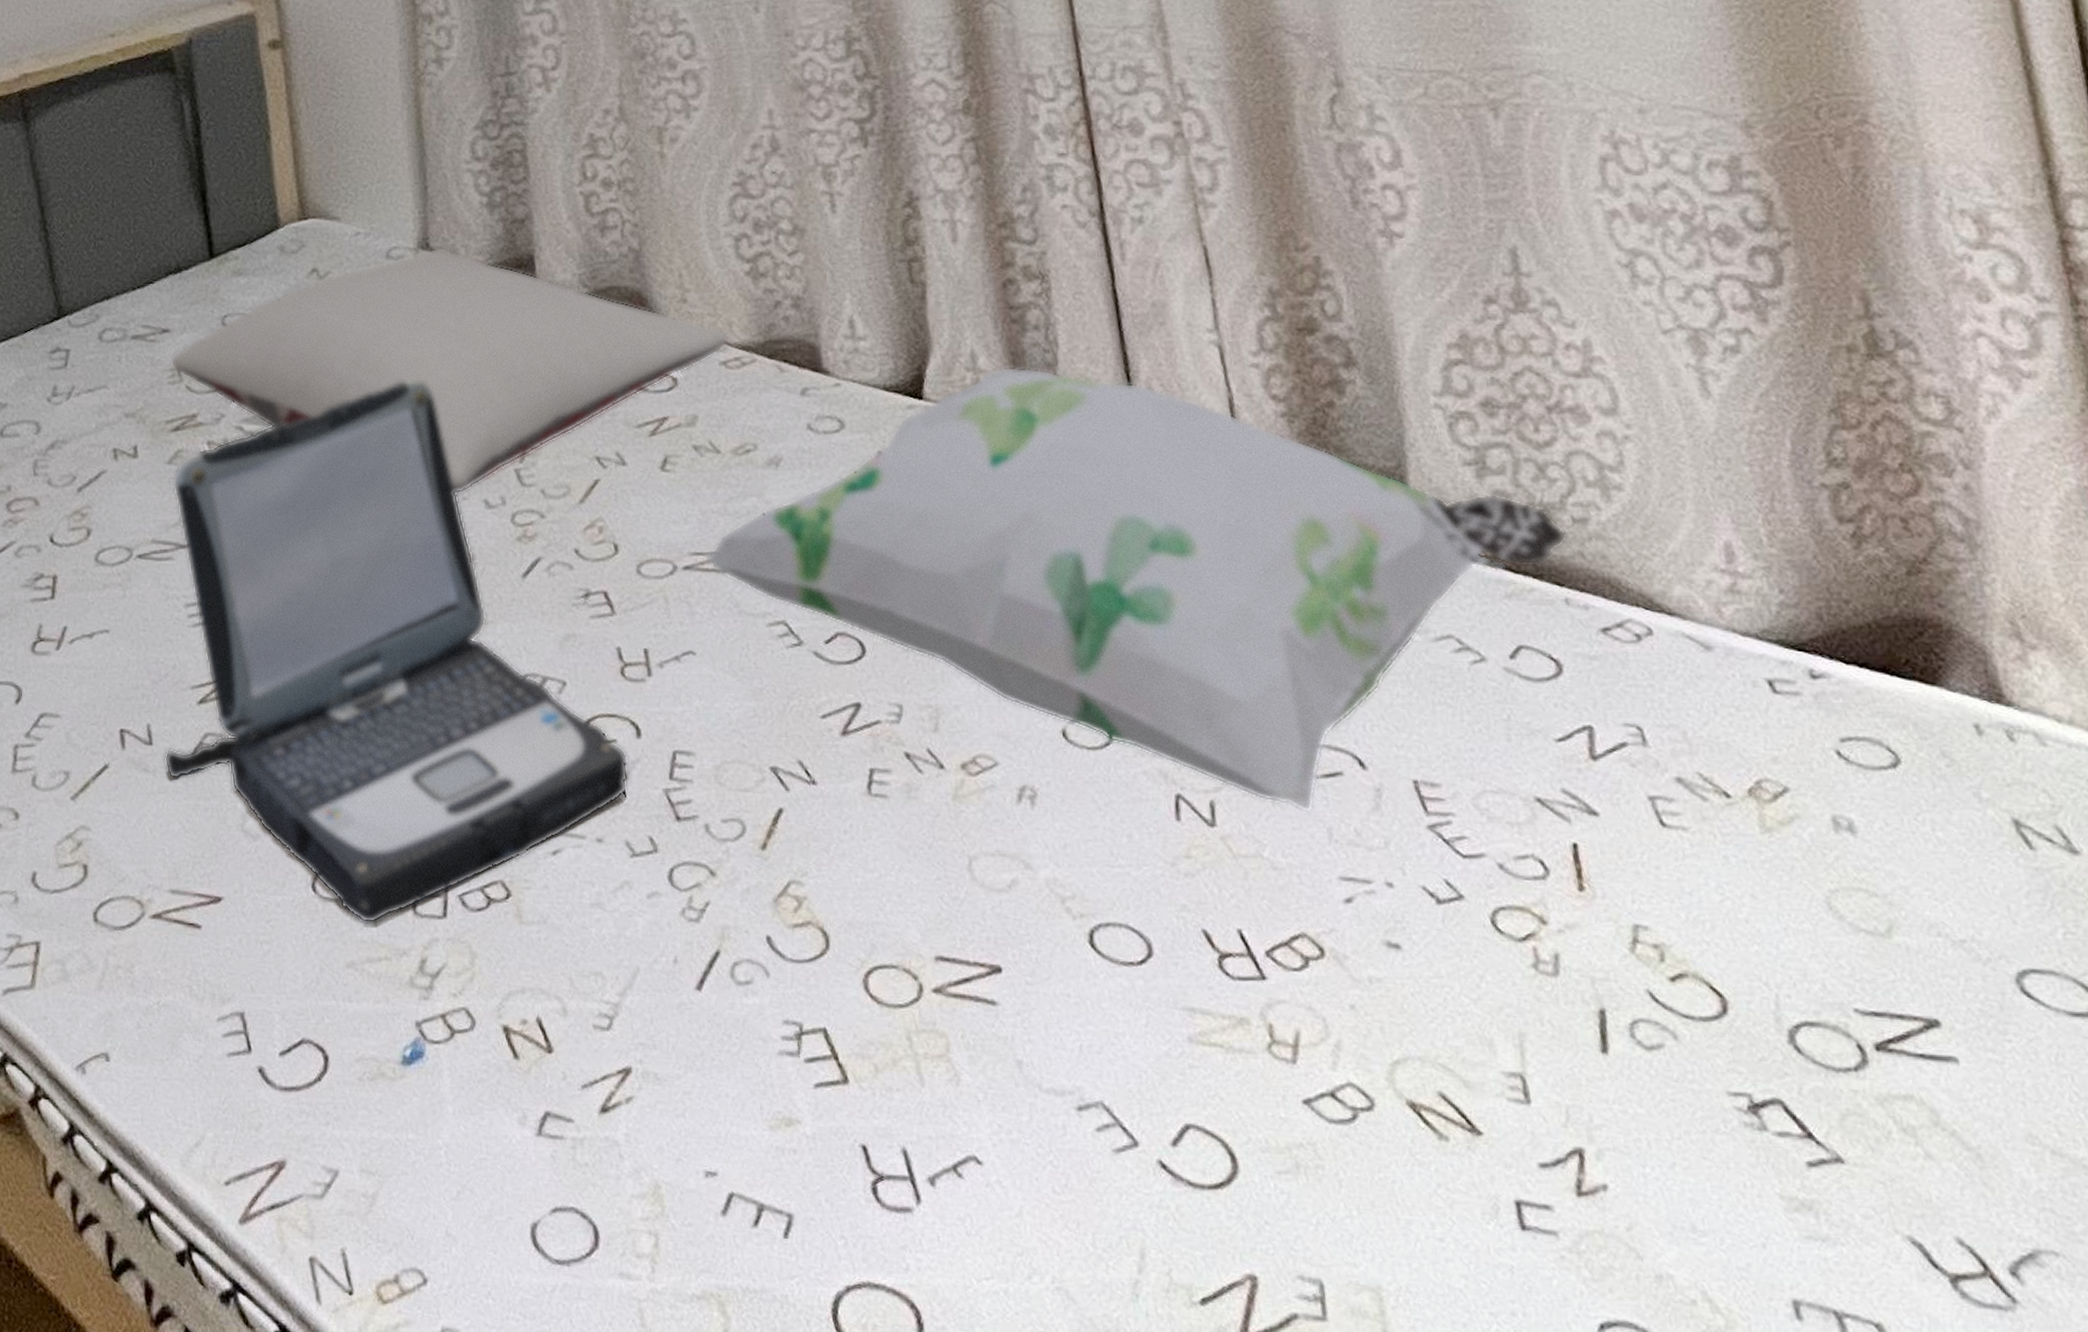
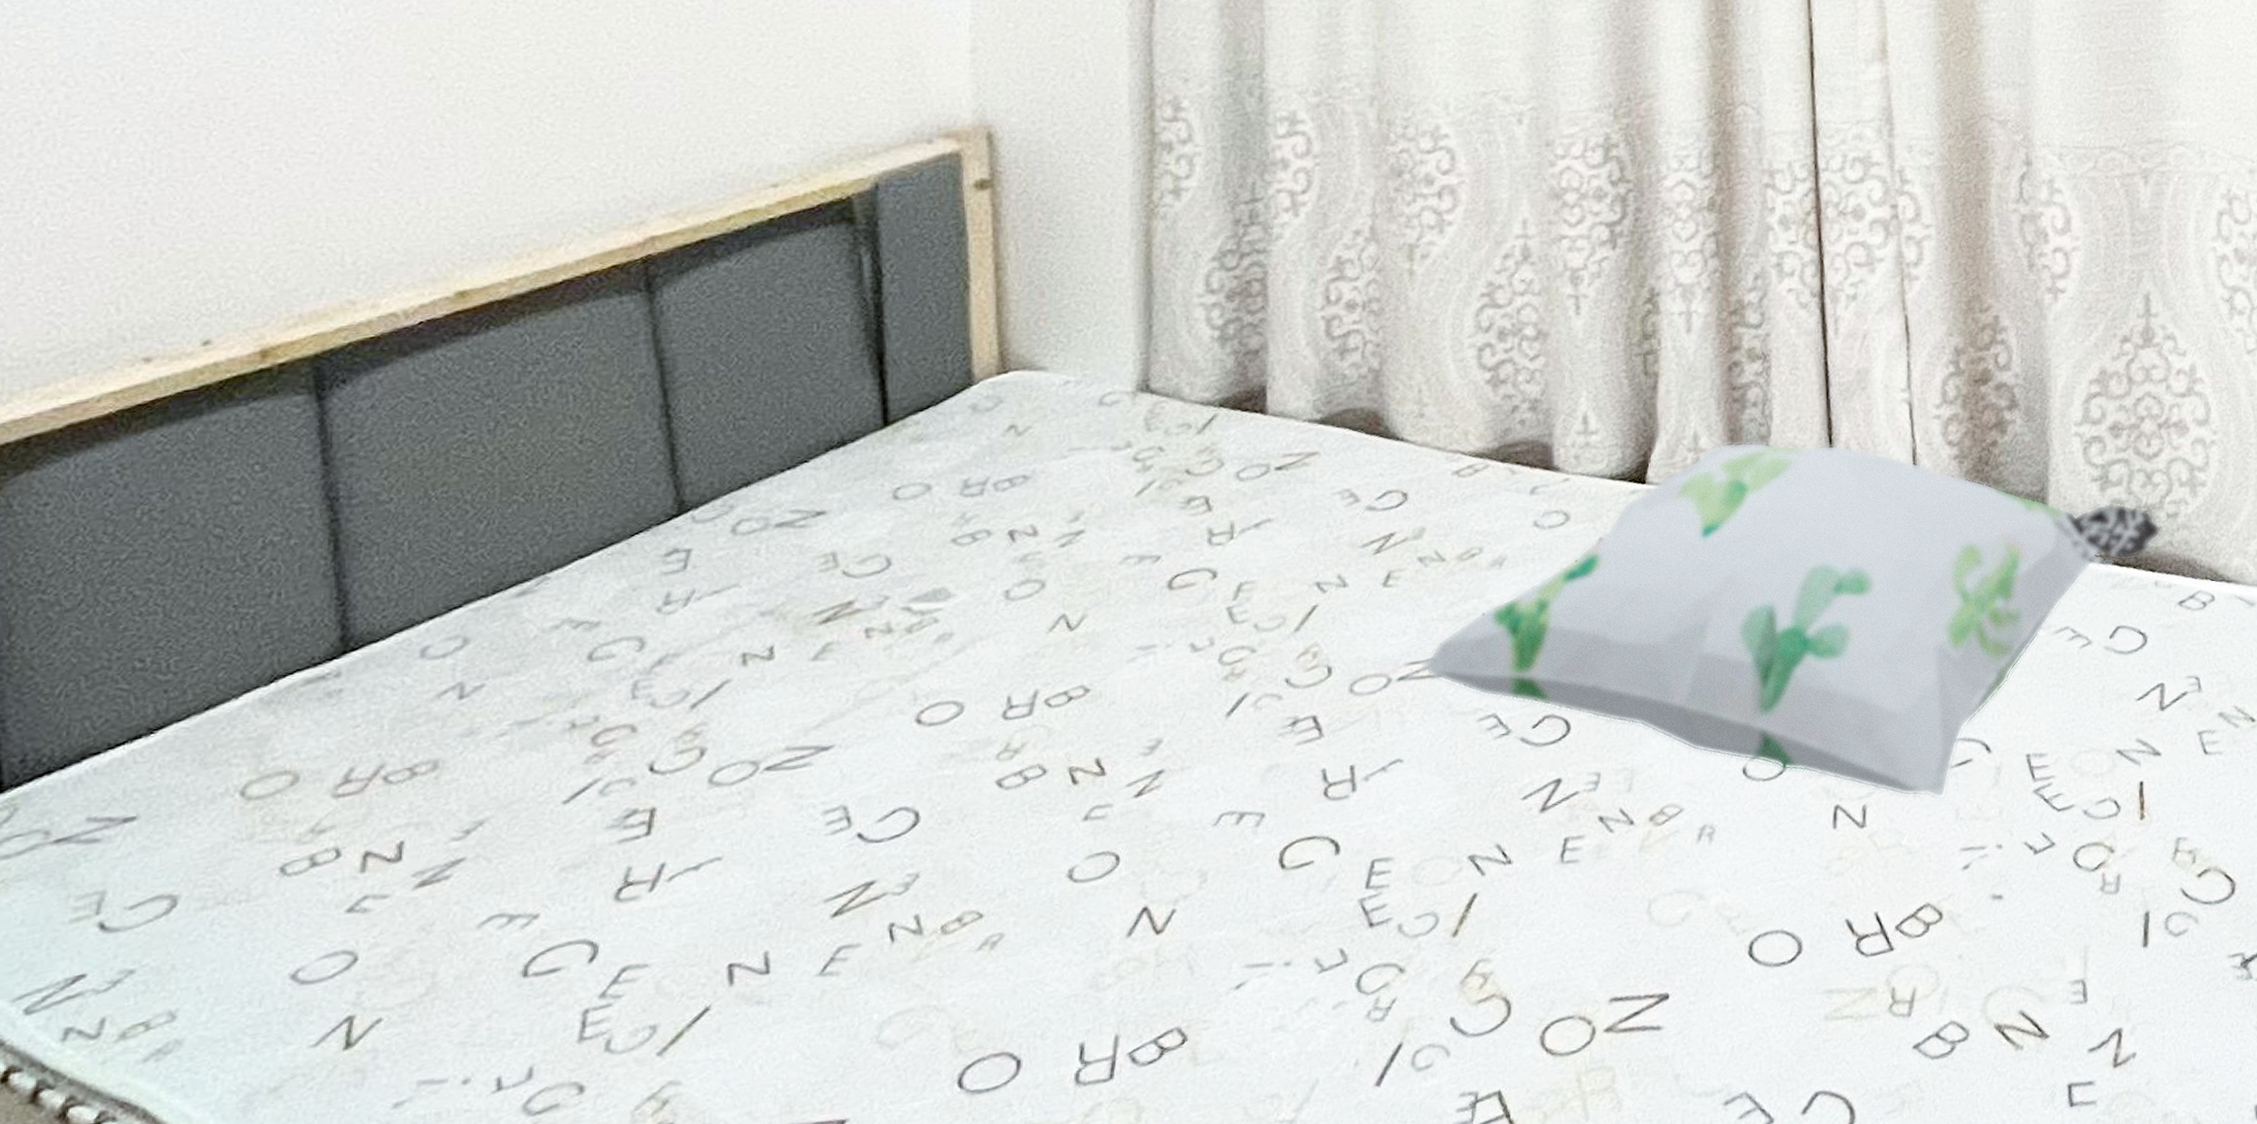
laptop: present [164,379,629,924] -> none [783,529,1325,1107]
pillow: present [170,246,730,495] -> none [824,386,1464,644]

